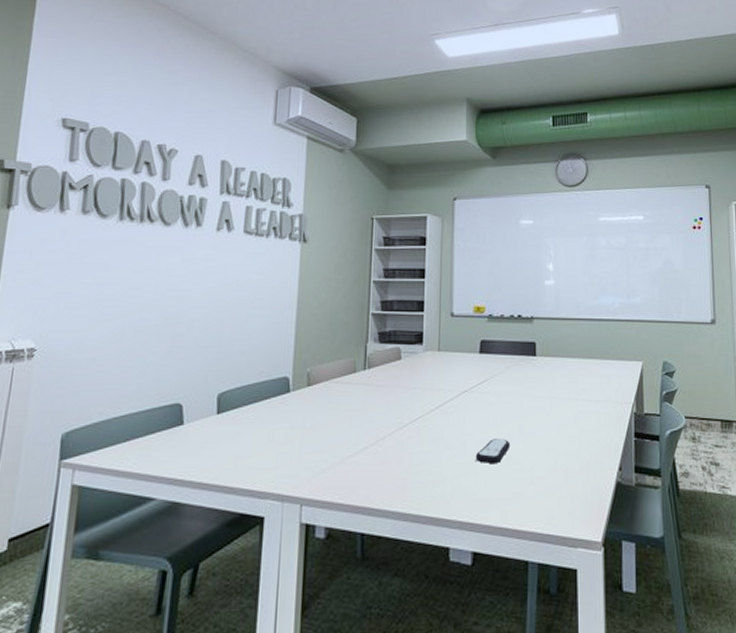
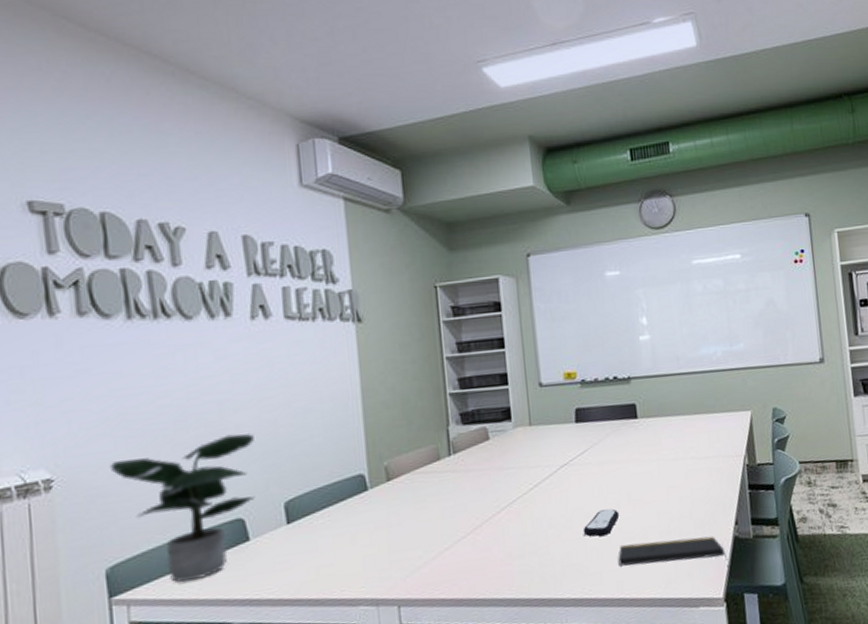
potted plant: none [82,328,202,455] -> present [109,434,255,582]
notepad: none [505,475,609,512] -> present [618,536,729,568]

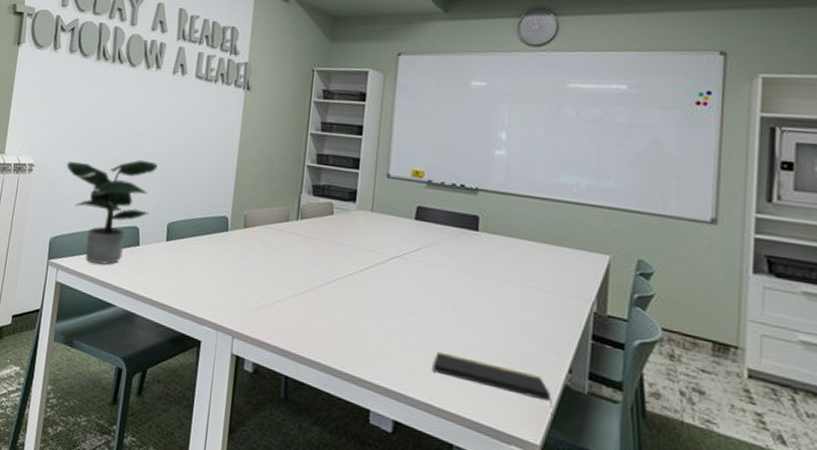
remote control: present [582,508,620,537] -> none [403,310,443,337]

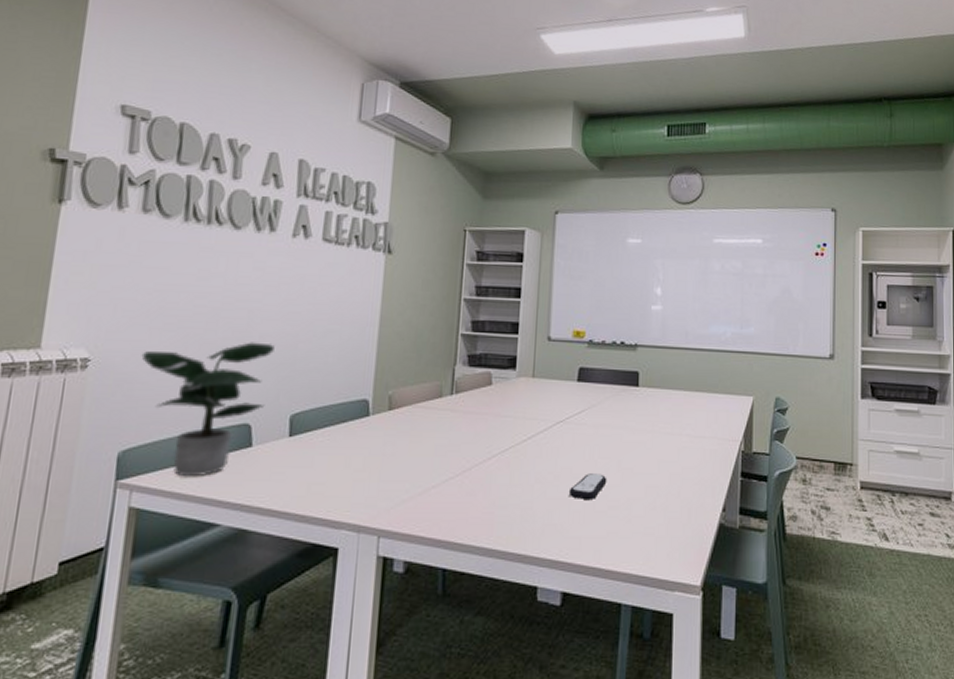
remote control: none [403,310,443,337] -> present [568,473,607,501]
notepad: present [432,351,552,416] -> none [599,512,710,555]

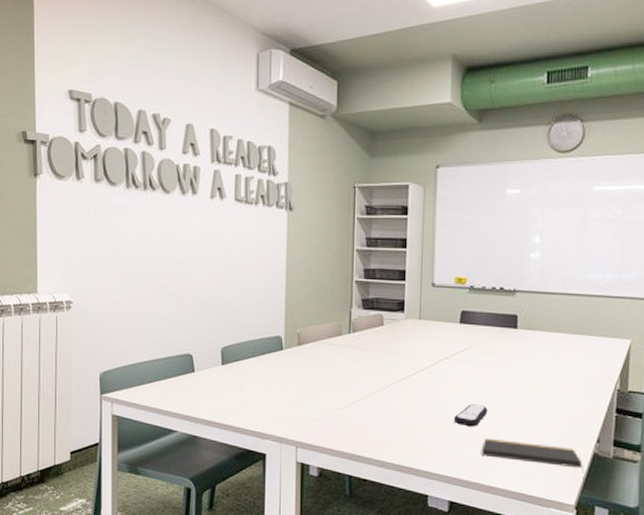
potted plant: present [141,342,275,477] -> none [107,288,205,394]
notepad: none [599,512,710,555] -> present [481,437,584,480]

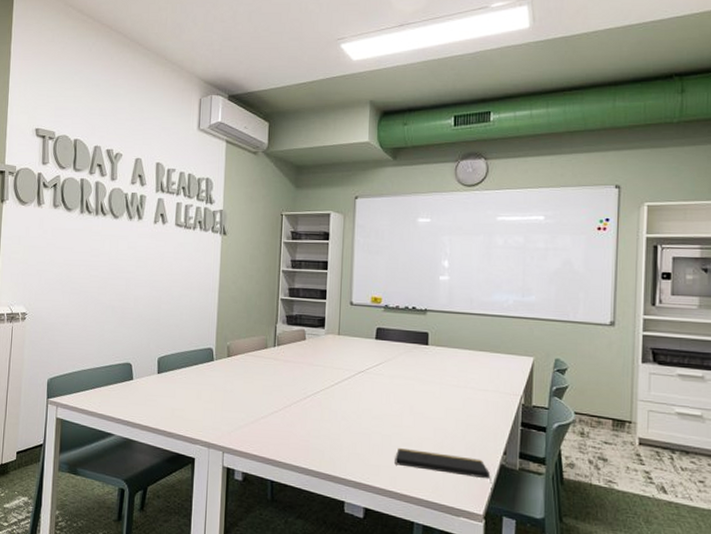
remote control: present [453,404,488,427] -> none [369,415,401,437]

